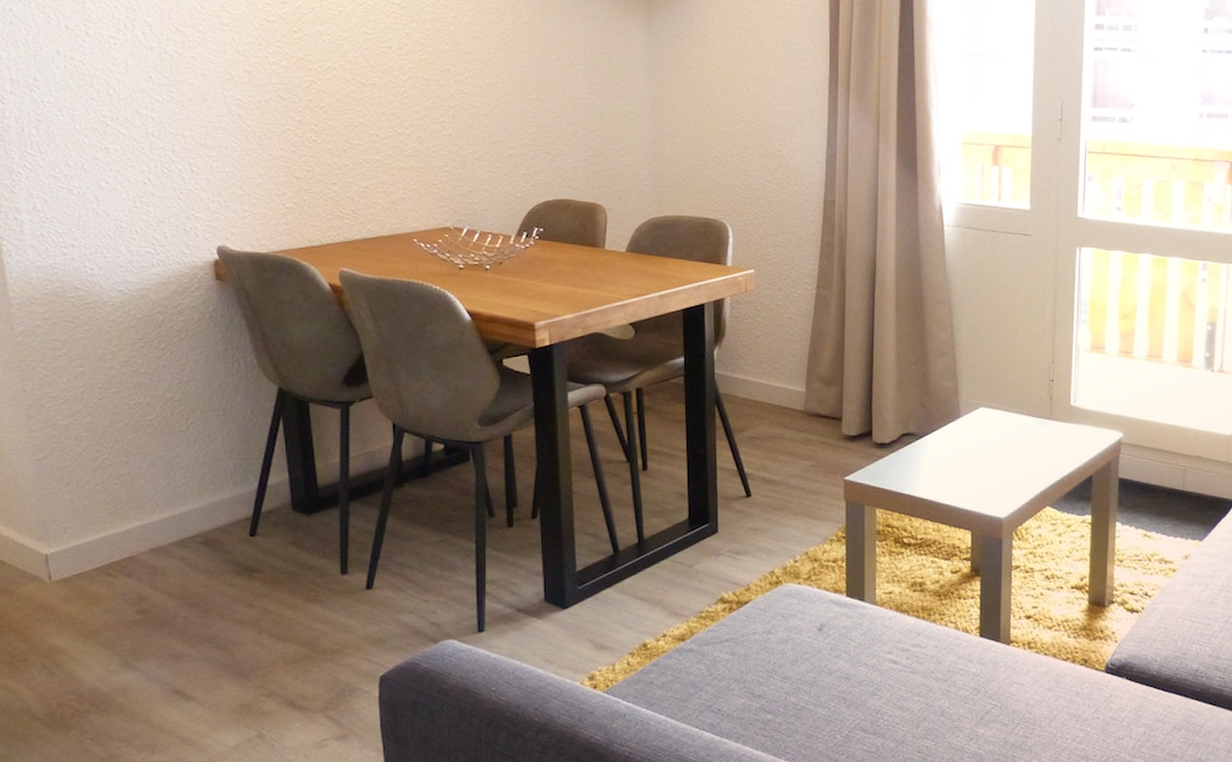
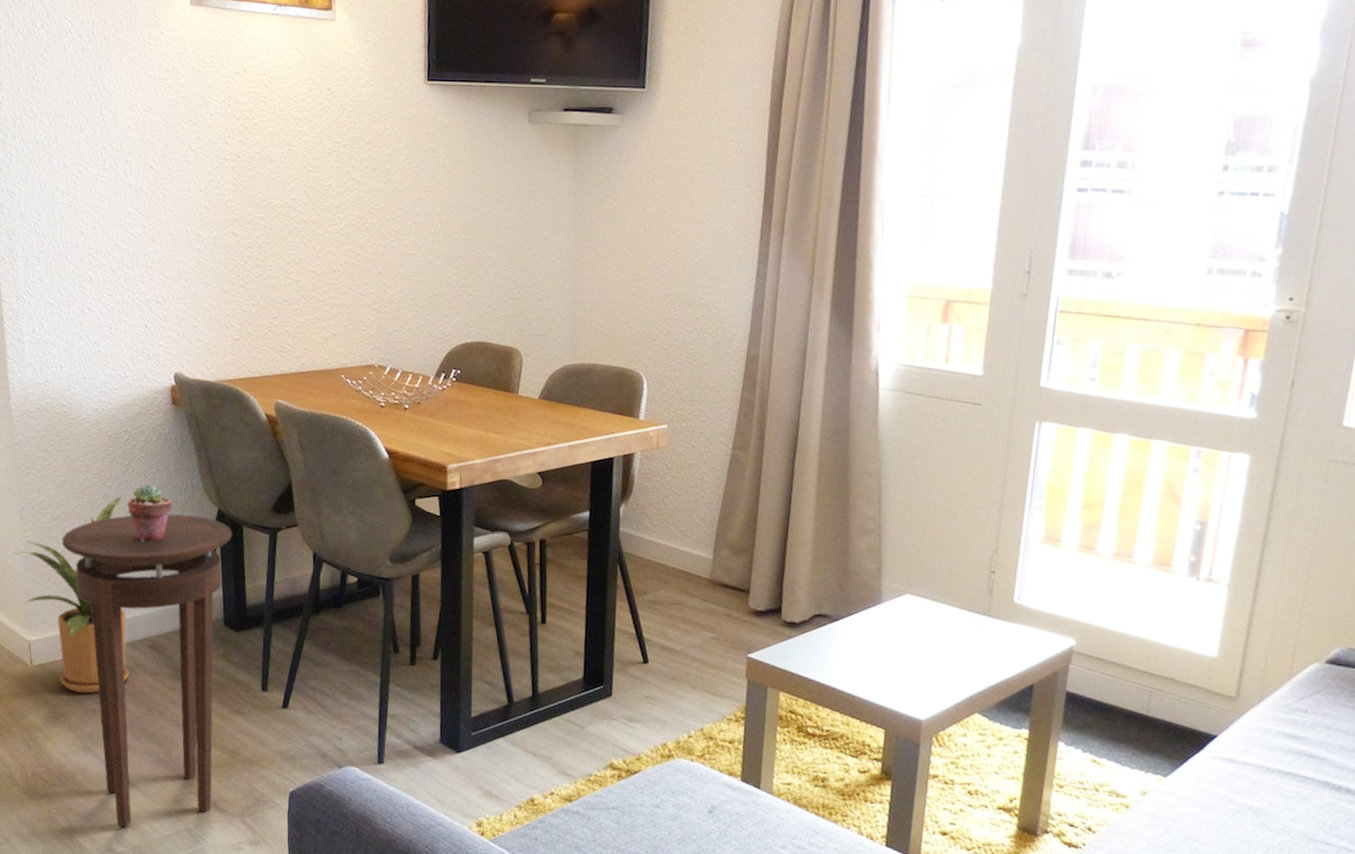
house plant: none [19,382,178,605] -> present [13,495,132,694]
stool: none [83,397,297,747] -> present [62,513,233,828]
potted succulent: none [167,368,222,430] -> present [128,484,173,542]

